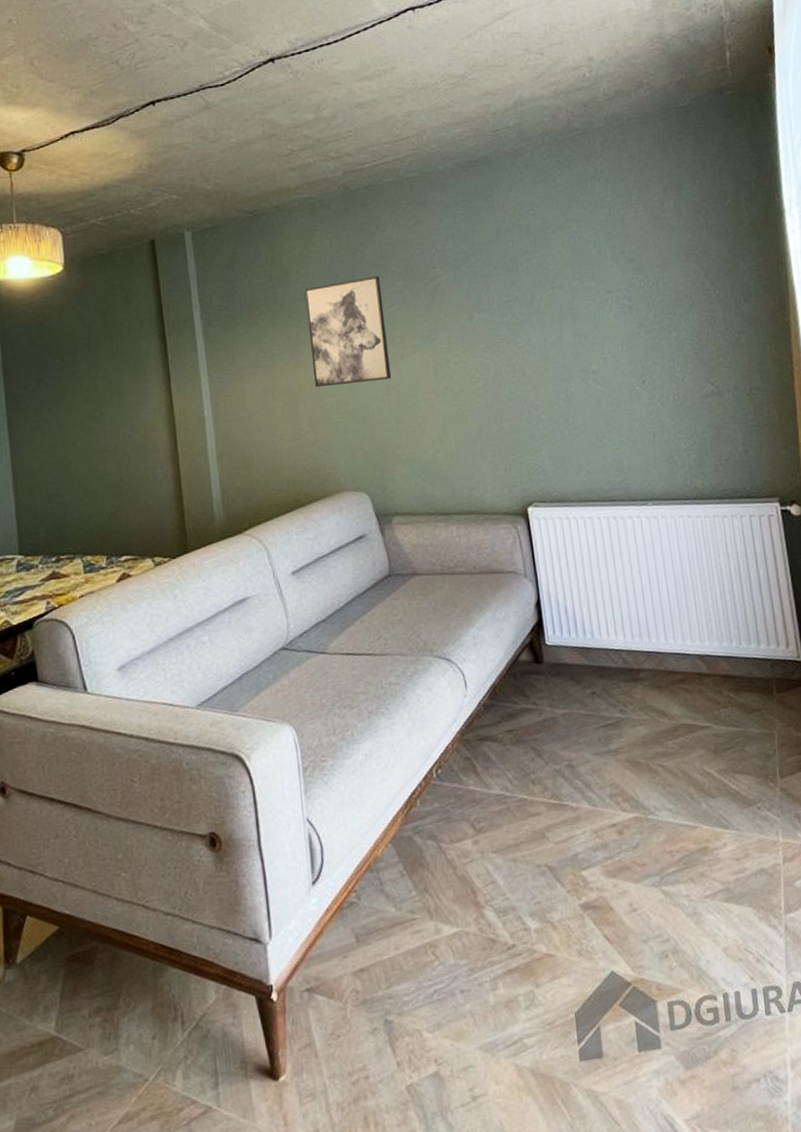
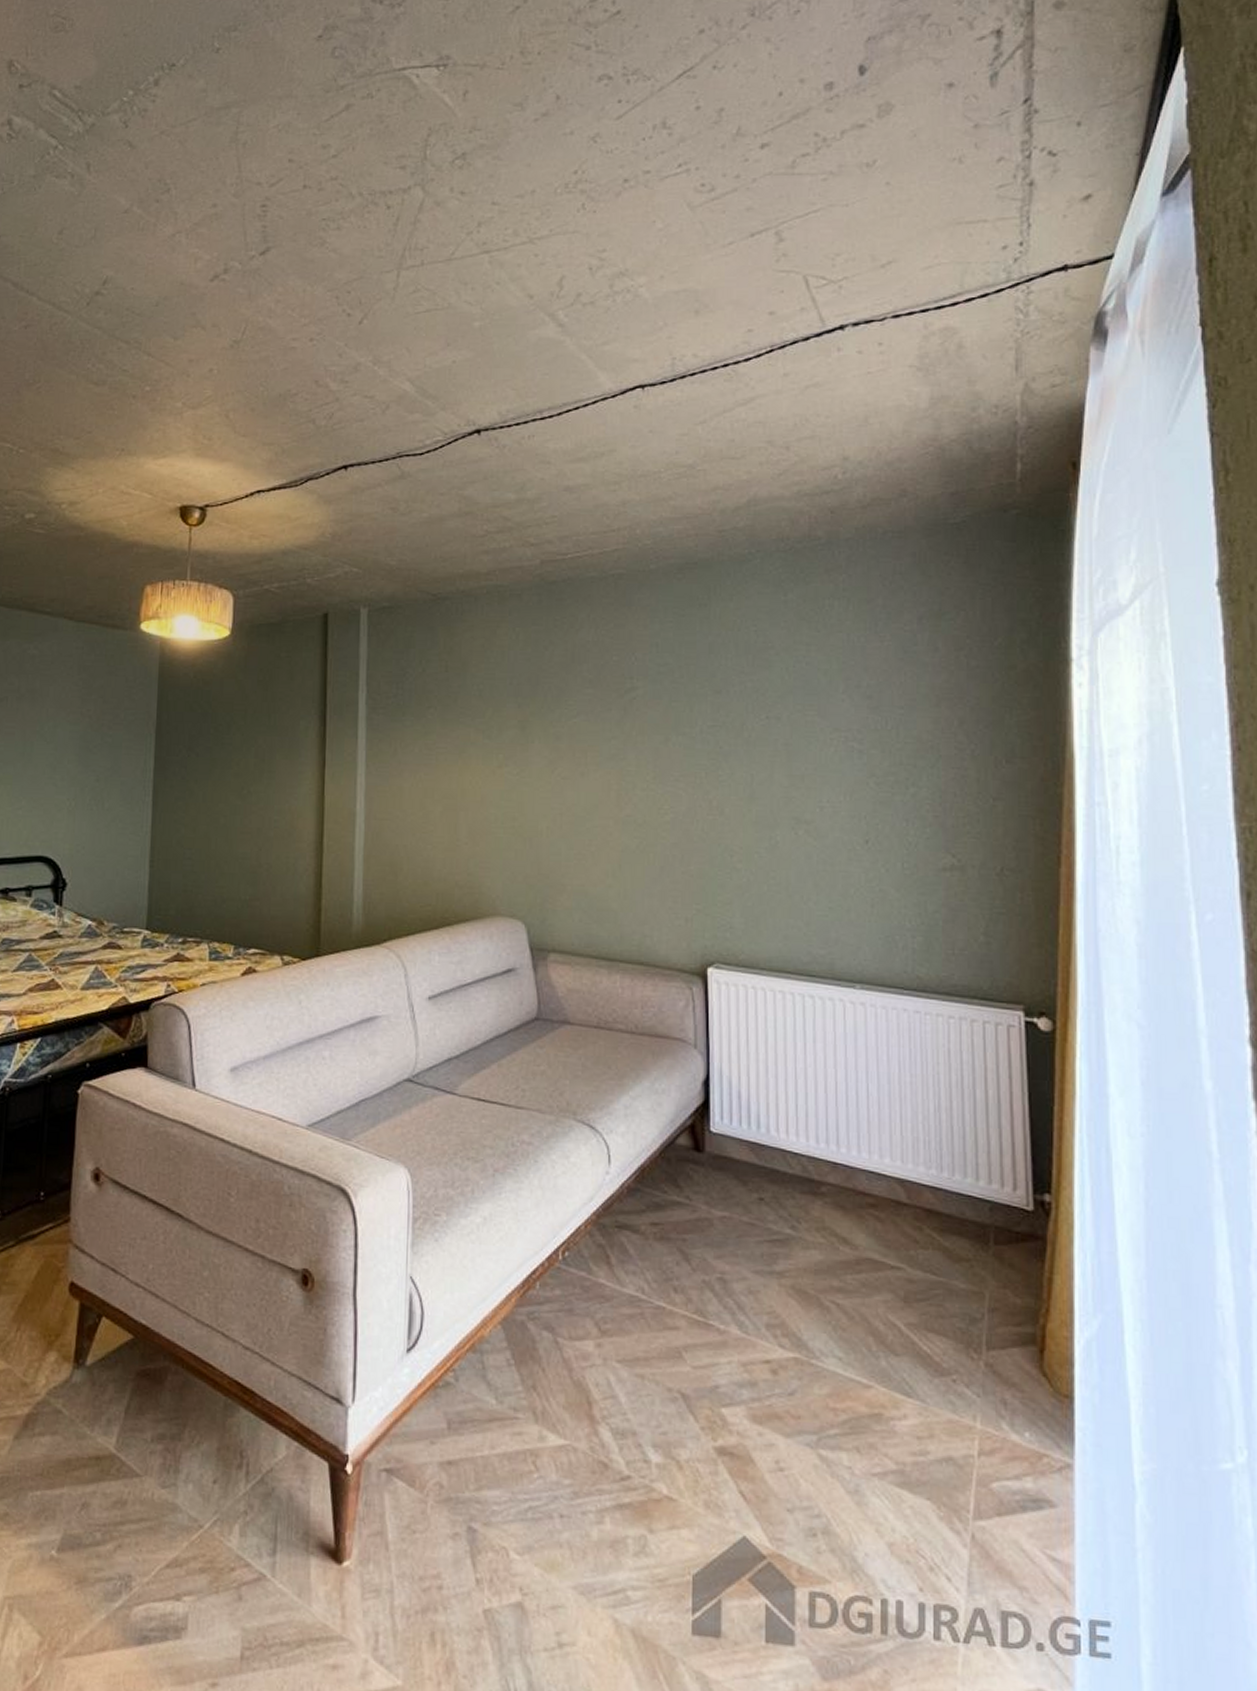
wall art: present [305,276,392,388] -> none [480,680,568,797]

